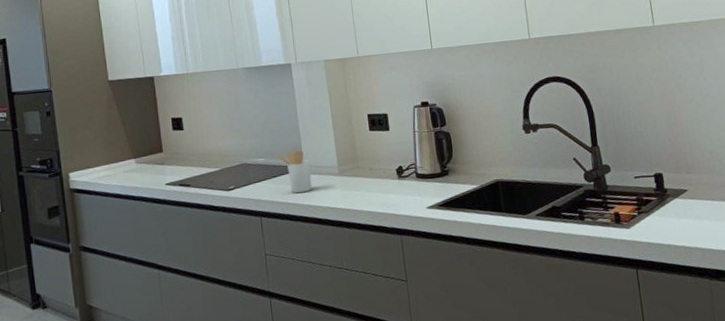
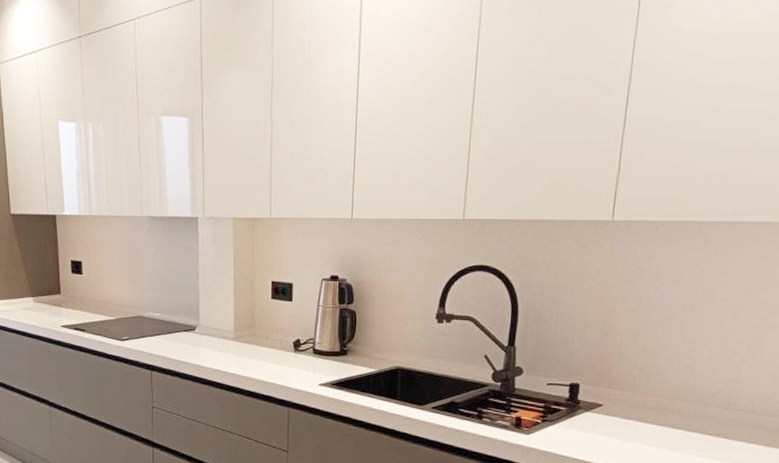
utensil holder: present [276,150,312,194] -> none [172,309,206,353]

